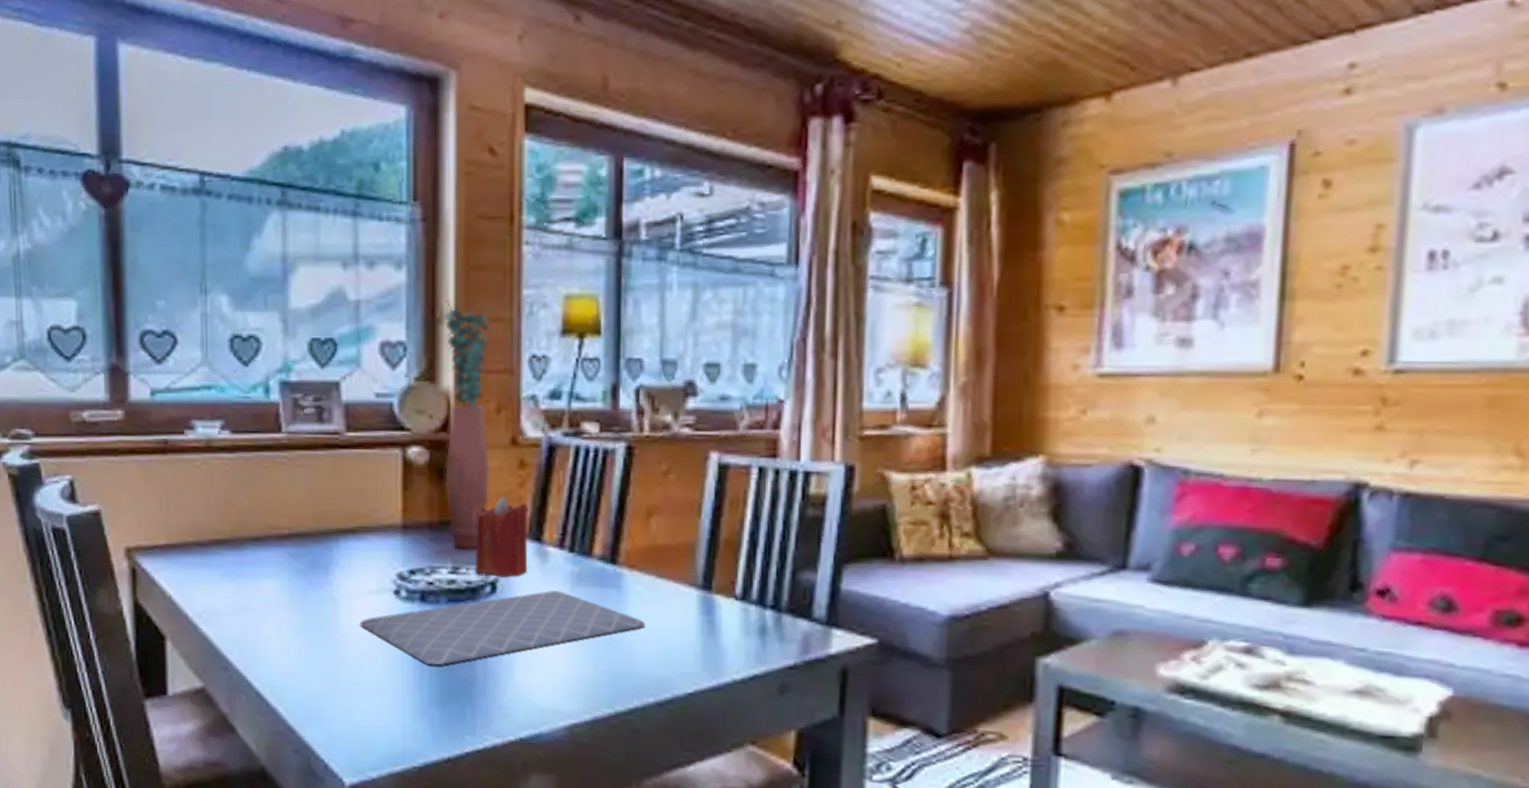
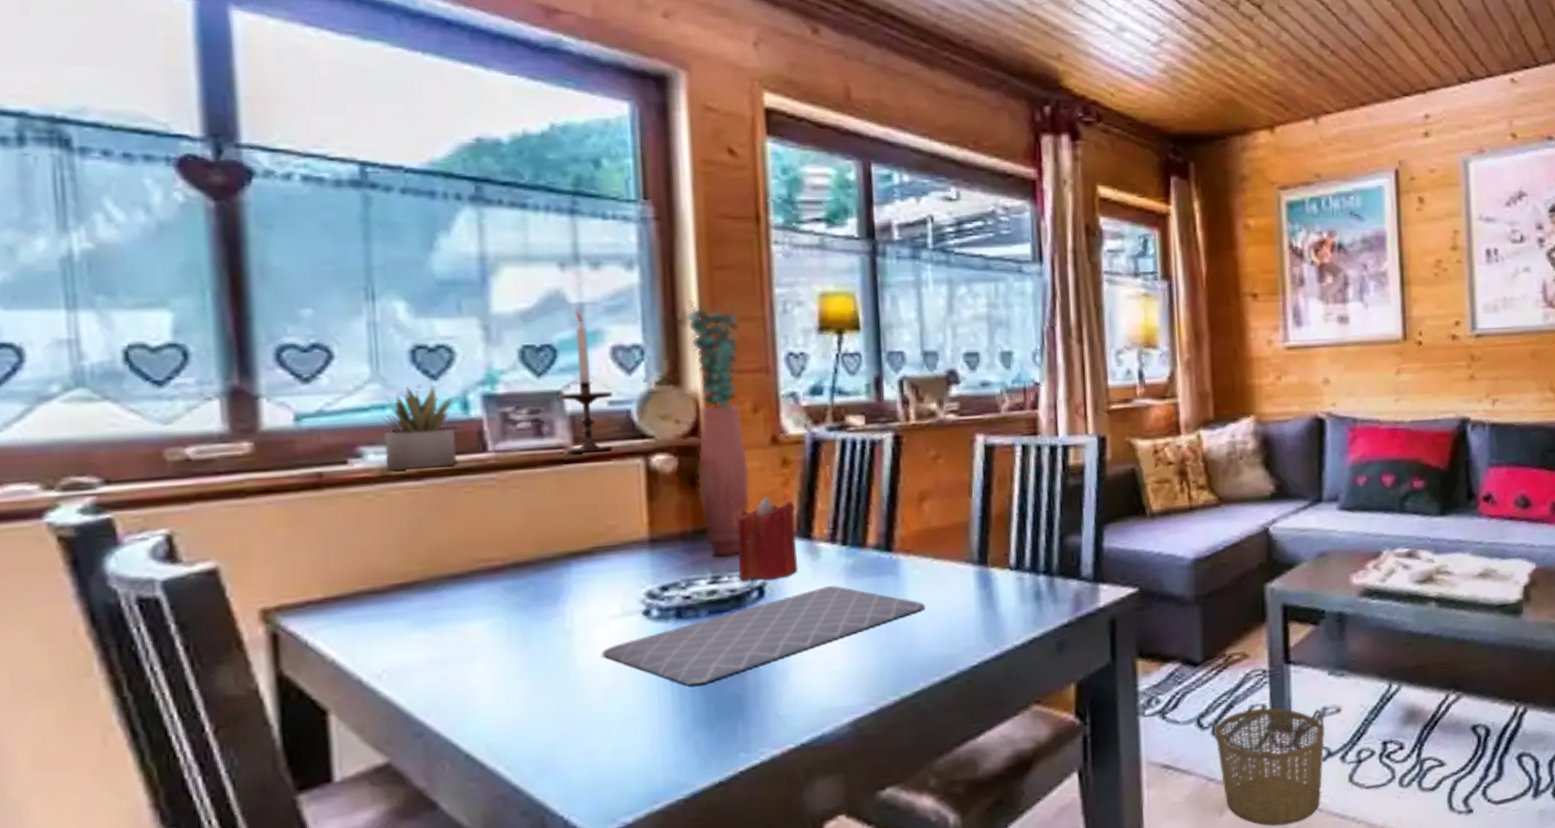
succulent plant: none [208,371,260,445] -> present [381,385,458,472]
candlestick: none [337,307,379,441] -> present [558,310,613,455]

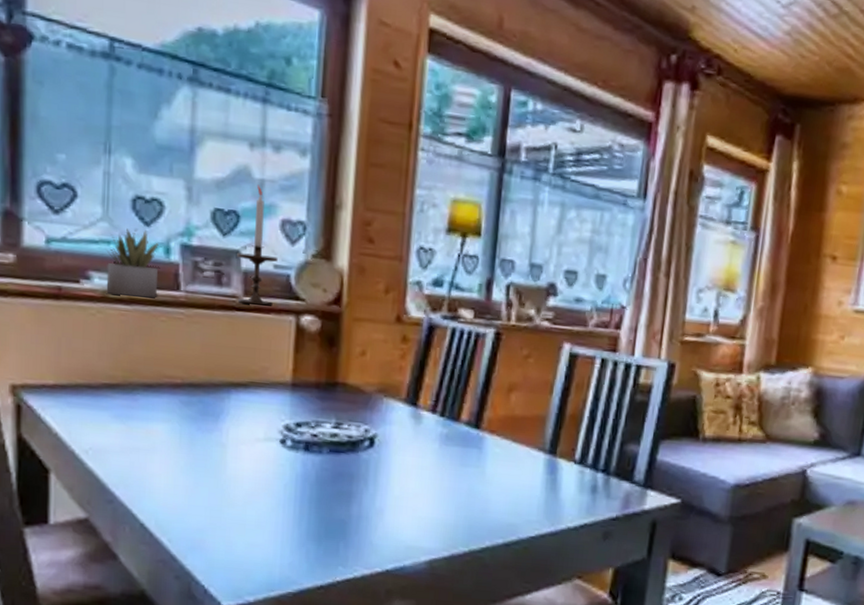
placemat: present [601,586,926,686] -> none [246,447,500,507]
vase: present [686,299,751,558] -> none [333,189,384,409]
candle: present [736,495,799,581] -> none [357,364,408,434]

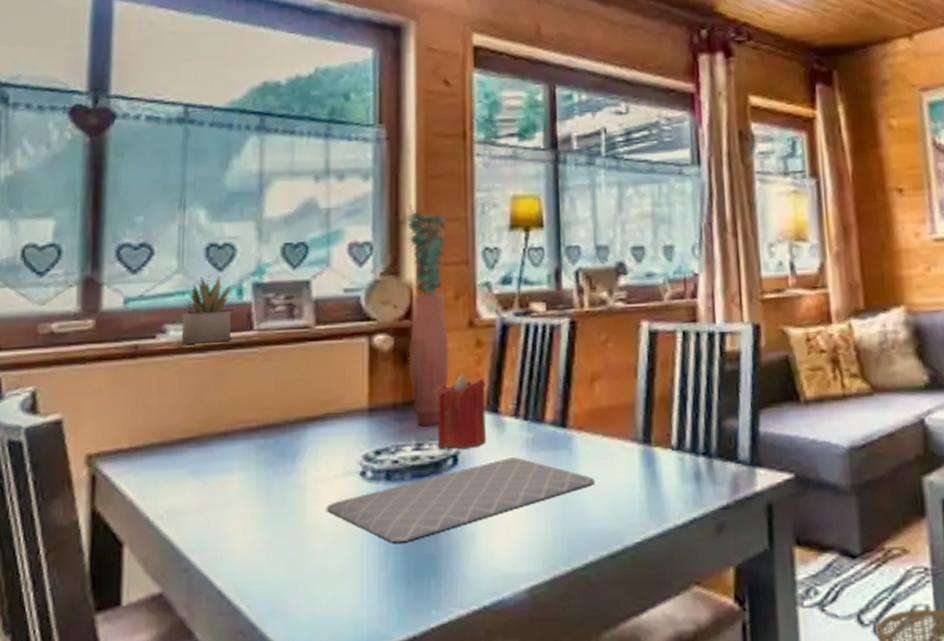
candlestick: present [237,184,278,306] -> none [307,214,347,334]
placemat: none [246,447,500,507] -> present [326,457,595,543]
vase: none [333,189,384,409] -> present [406,204,450,427]
candle: none [357,364,408,434] -> present [437,372,487,449]

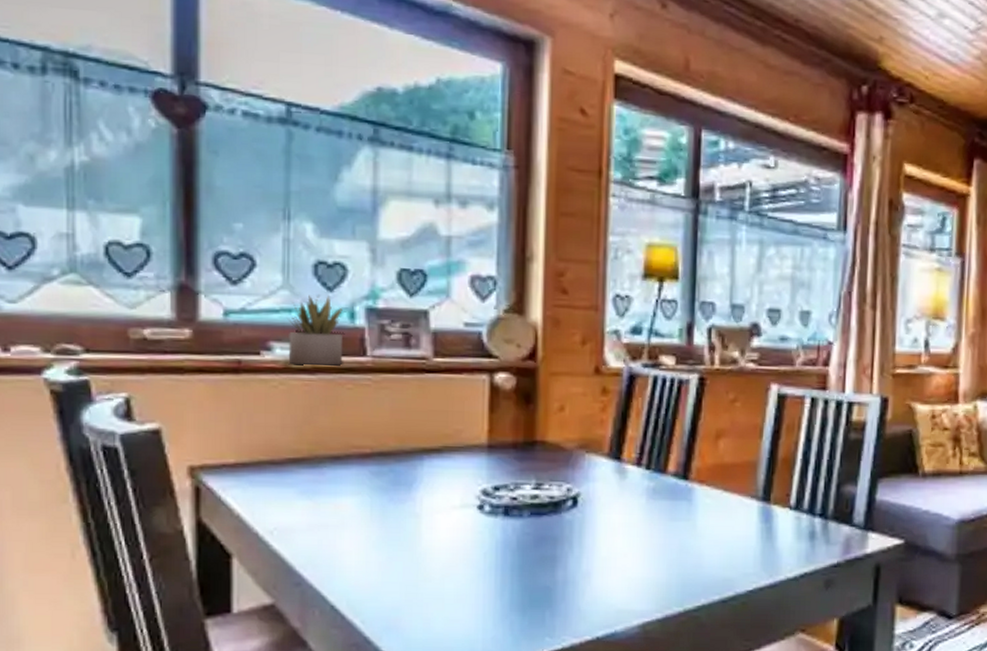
placemat: present [326,457,595,543] -> none [442,504,713,575]
vase: present [406,204,450,427] -> none [530,240,577,468]
candle: present [437,372,487,449] -> none [558,418,609,492]

